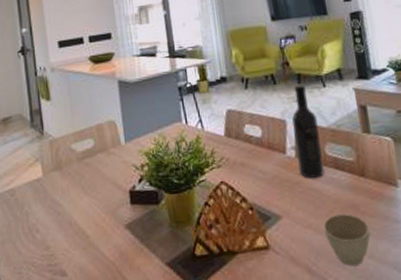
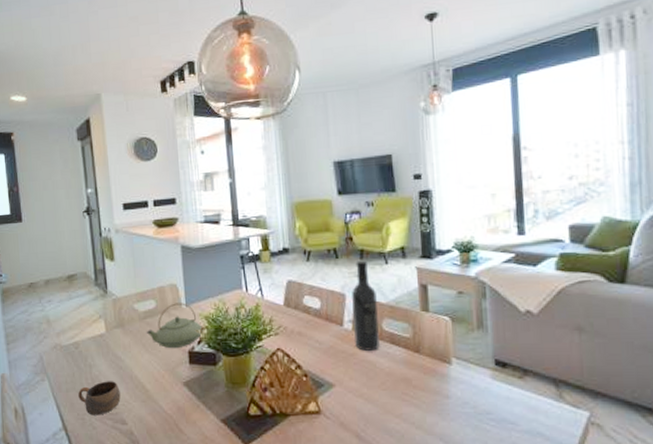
cup: none [14,228,60,269] -> present [78,381,121,415]
teapot: none [84,139,143,190] -> present [146,303,203,349]
cup: present [323,214,370,266] -> none [374,386,420,434]

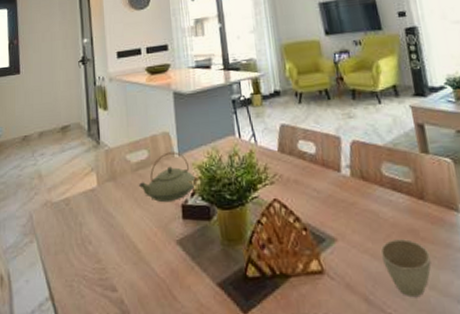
cup: present [78,381,121,415] -> none [67,241,111,282]
wine bottle: present [352,260,380,351] -> none [347,100,381,199]
cup: none [374,386,420,434] -> present [380,239,431,296]

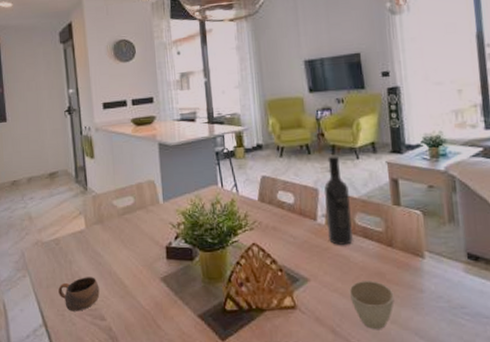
cup: none [67,241,111,282] -> present [58,277,100,311]
teapot: present [138,152,196,203] -> none [124,199,180,245]
wine bottle: none [347,100,381,199] -> present [324,155,353,245]

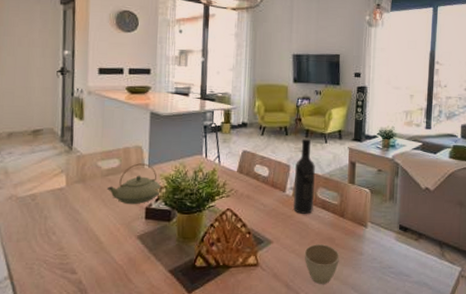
cup: present [58,277,100,311] -> none [29,232,74,265]
teapot: none [124,199,180,245] -> present [106,163,162,205]

